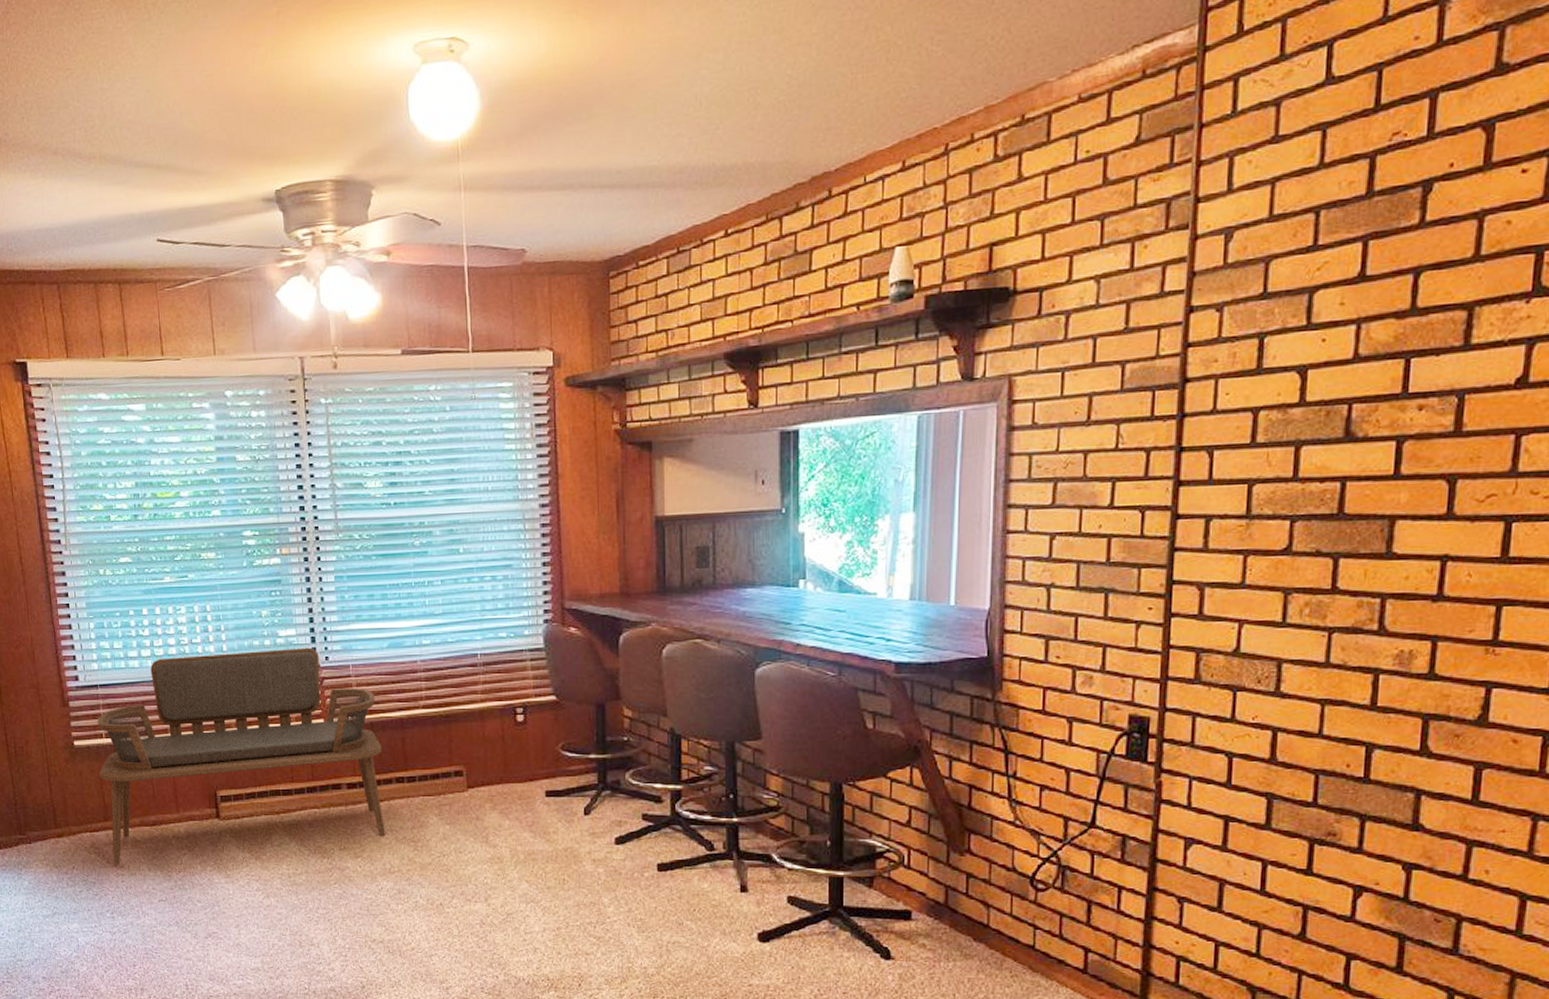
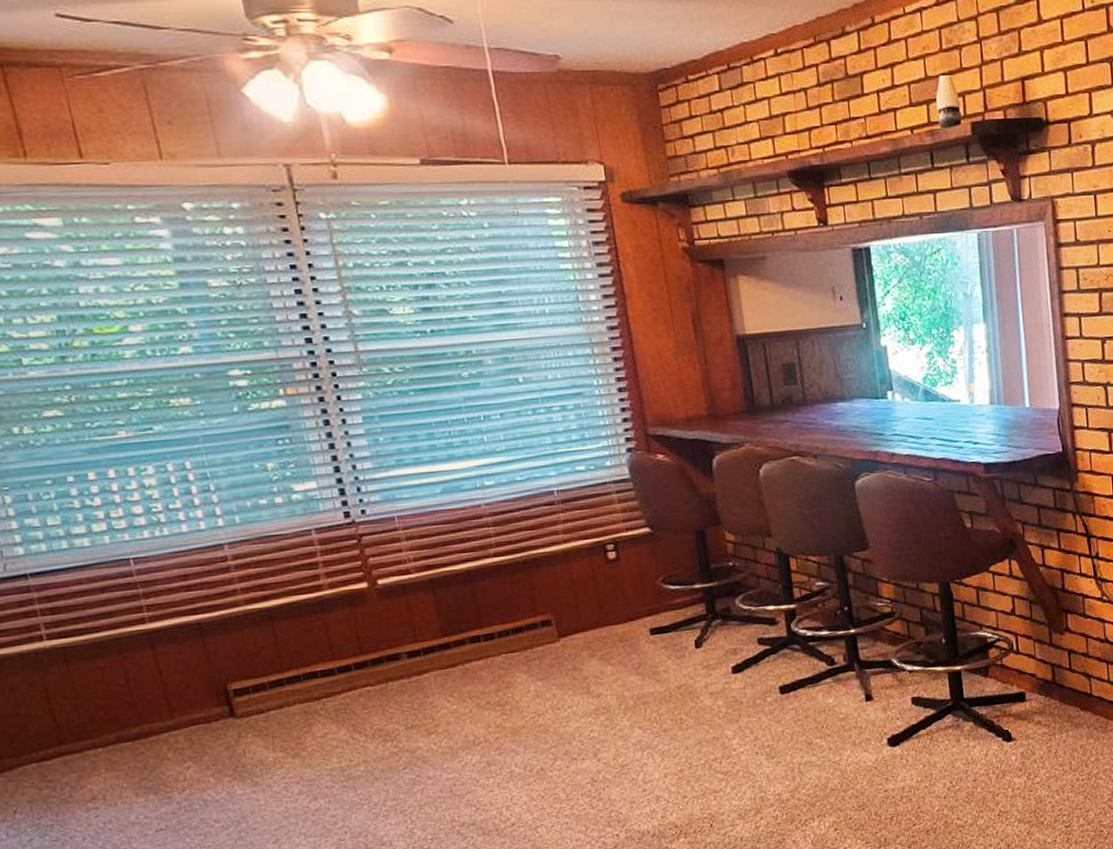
bench: present [97,647,385,865] -> none [31,501,463,798]

